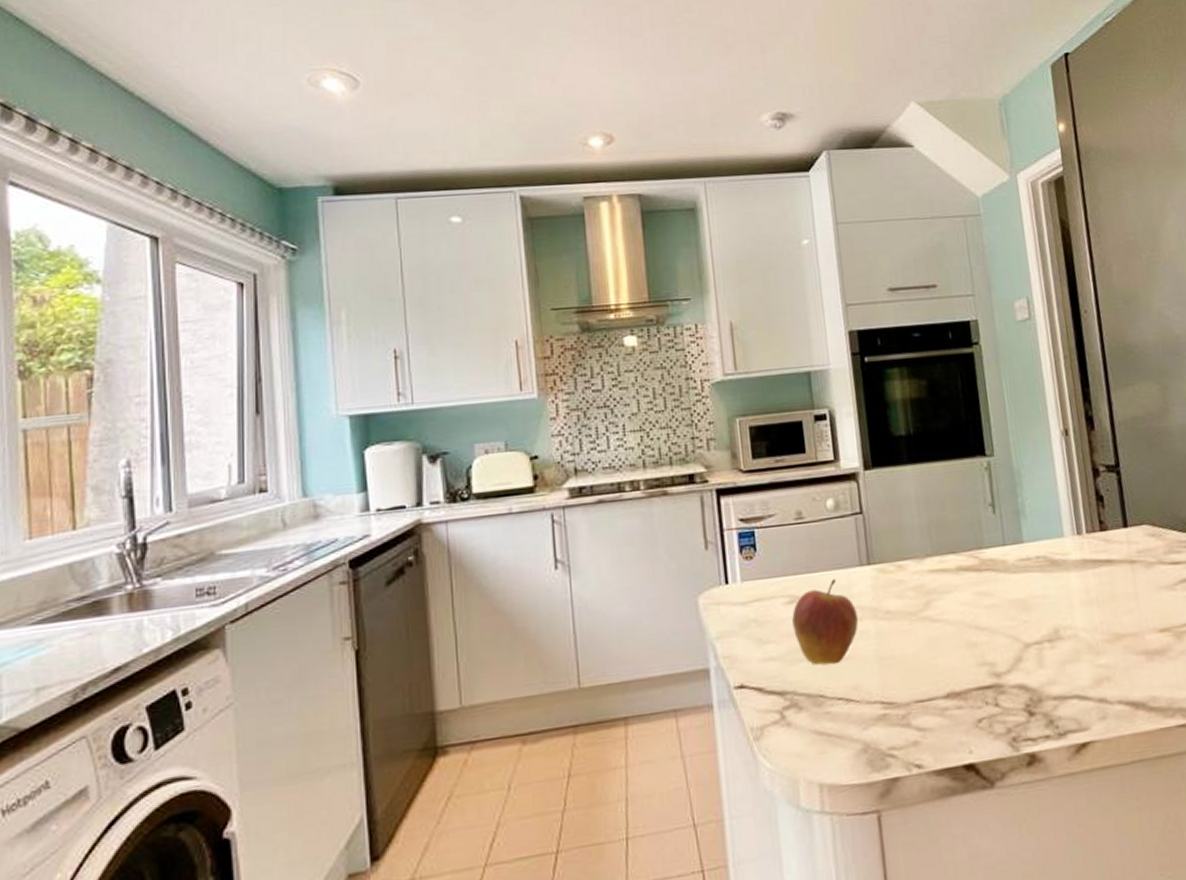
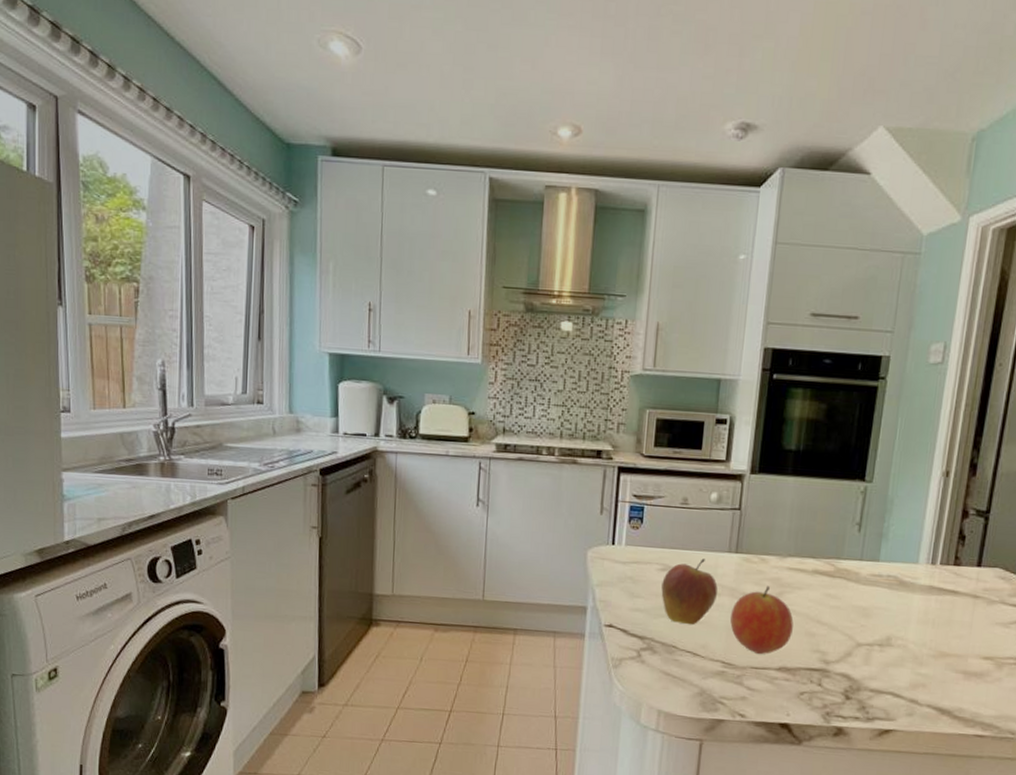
fruit: none [878,596,952,684] -> present [730,585,794,655]

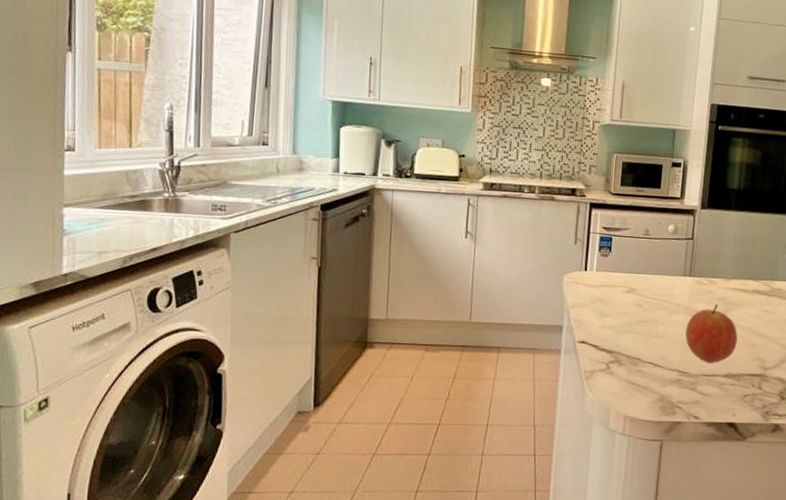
fruit: present [661,559,718,625] -> none [627,282,675,340]

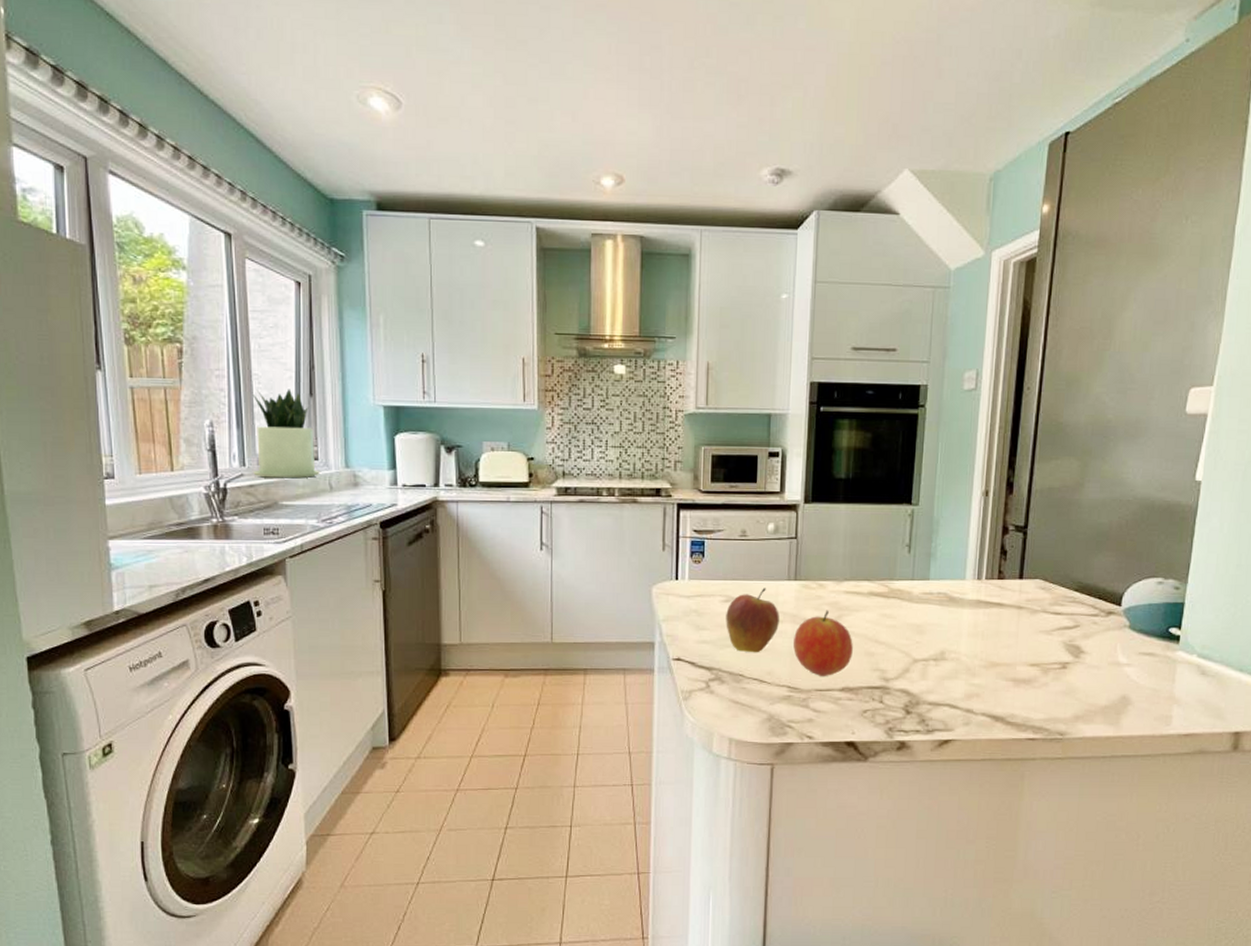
planter: none [207,80,270,161] -> present [252,389,321,479]
fruit: none [627,282,675,340] -> present [726,588,780,653]

